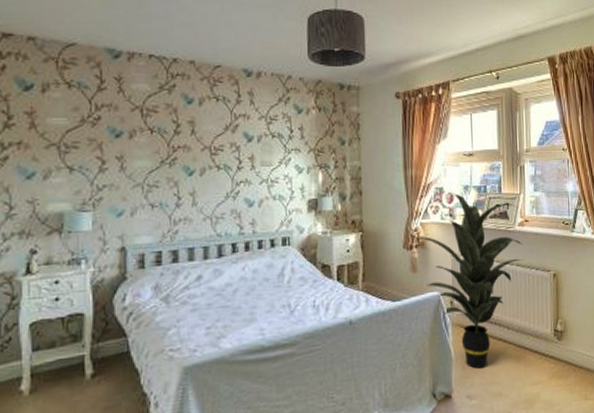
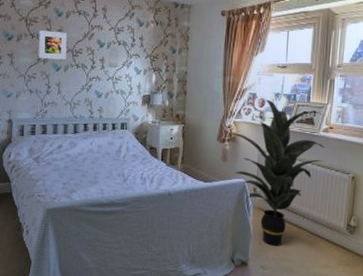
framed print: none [161,123,202,161] -> present [39,30,67,60]

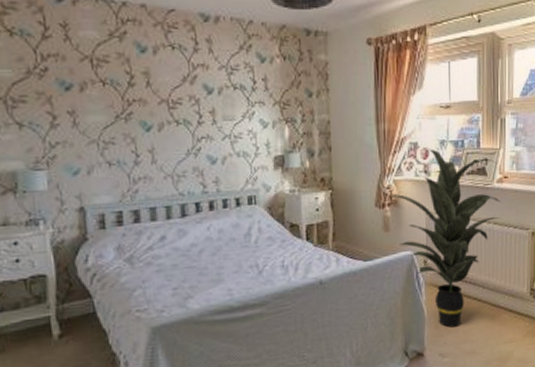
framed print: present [39,30,67,60] -> none [113,74,160,116]

